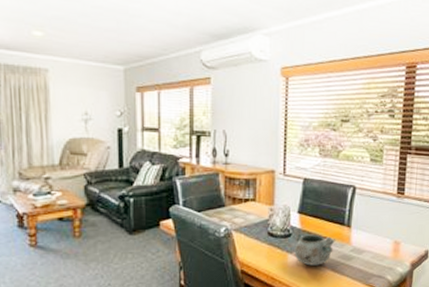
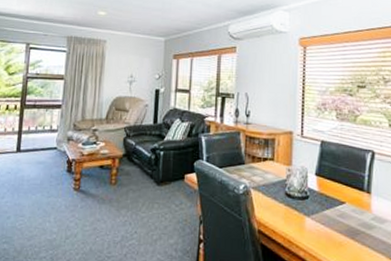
decorative bowl: present [292,228,336,266] -> none [310,190,356,232]

